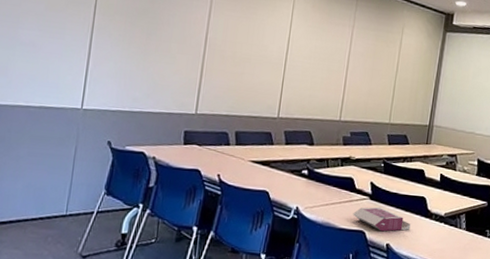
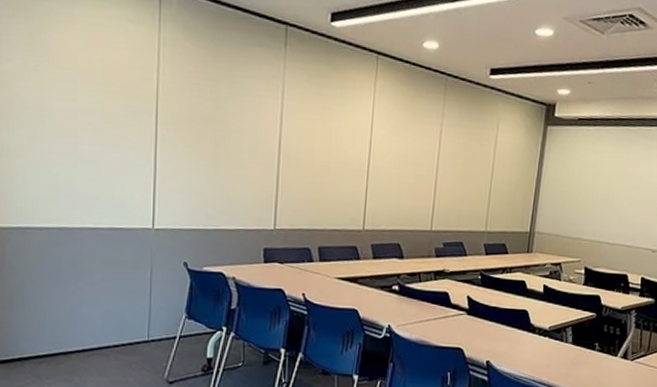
book: present [352,207,411,232] -> none [448,322,513,348]

